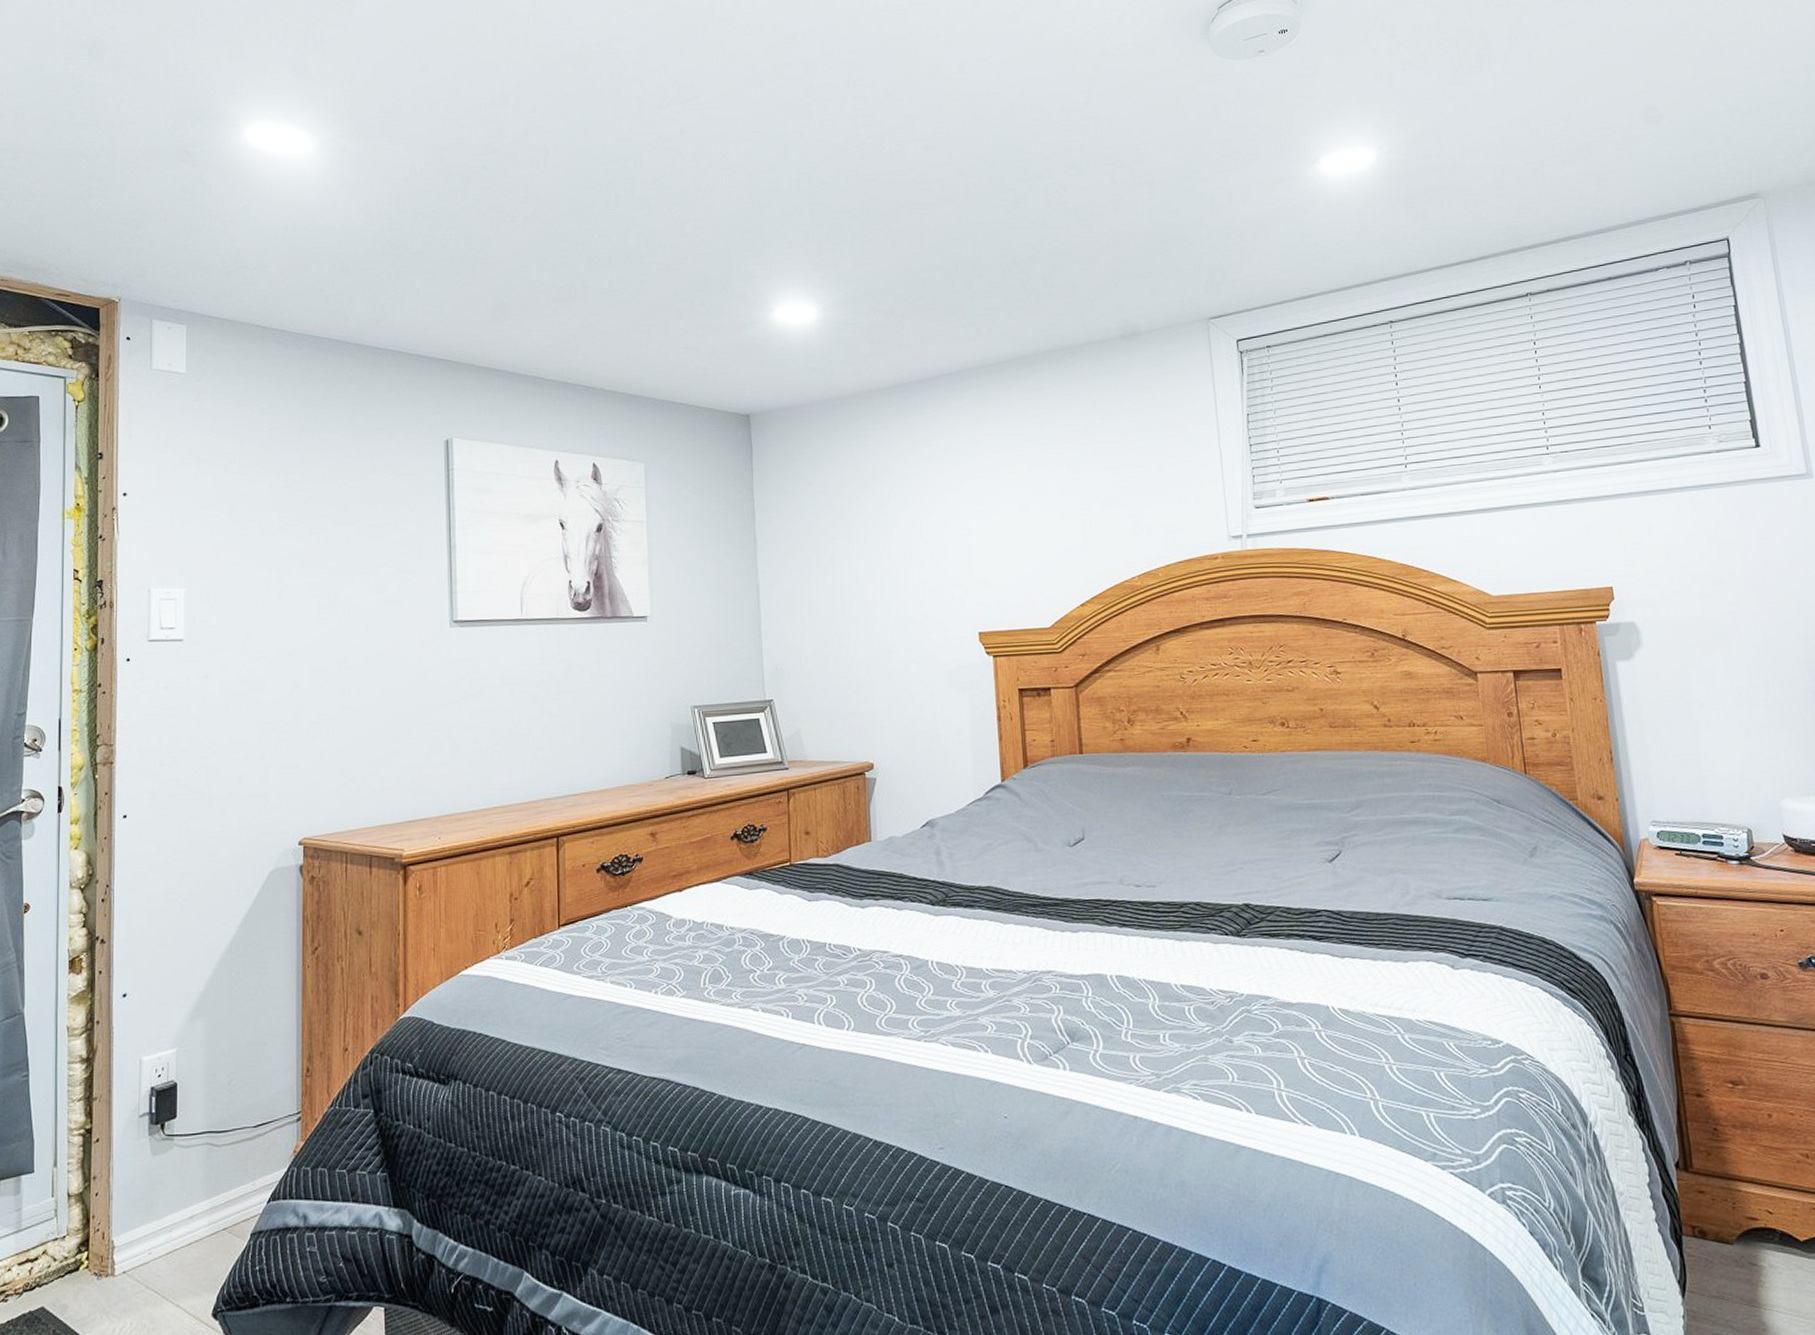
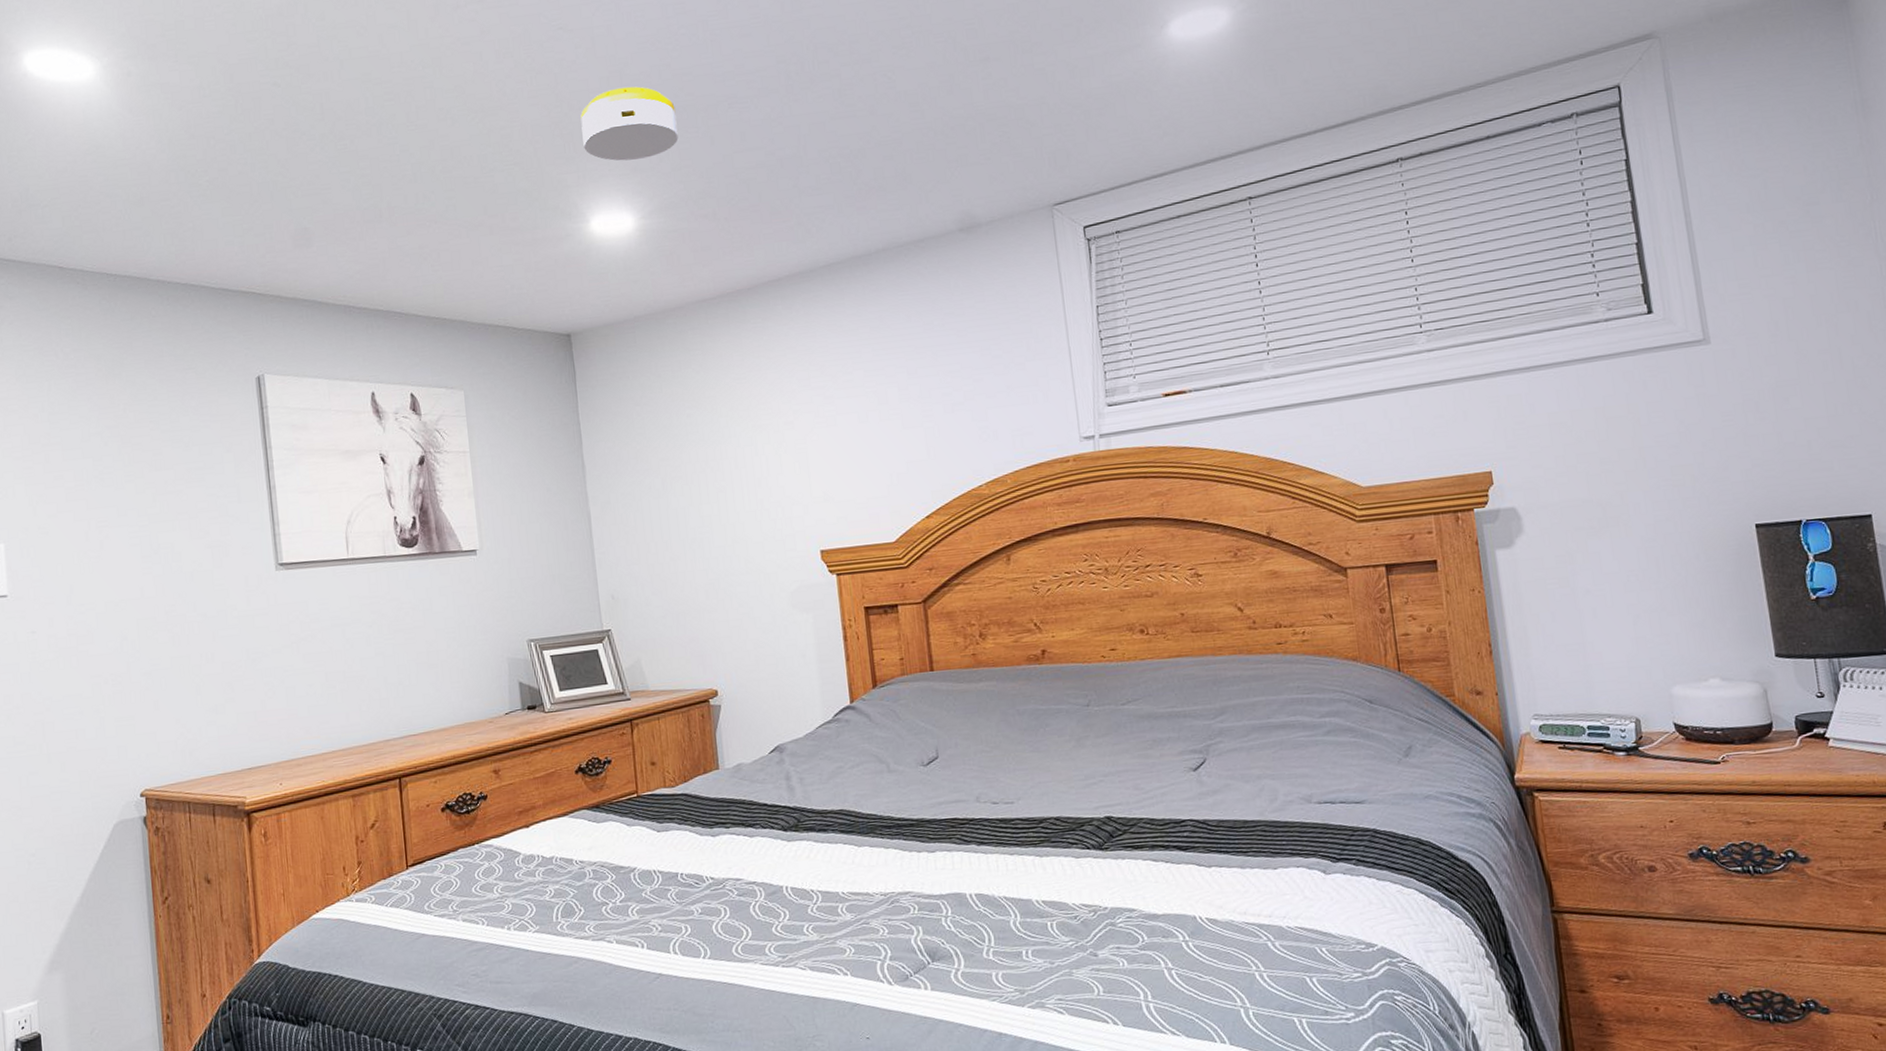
smoke detector: none [770,188,861,256] -> present [580,86,679,161]

